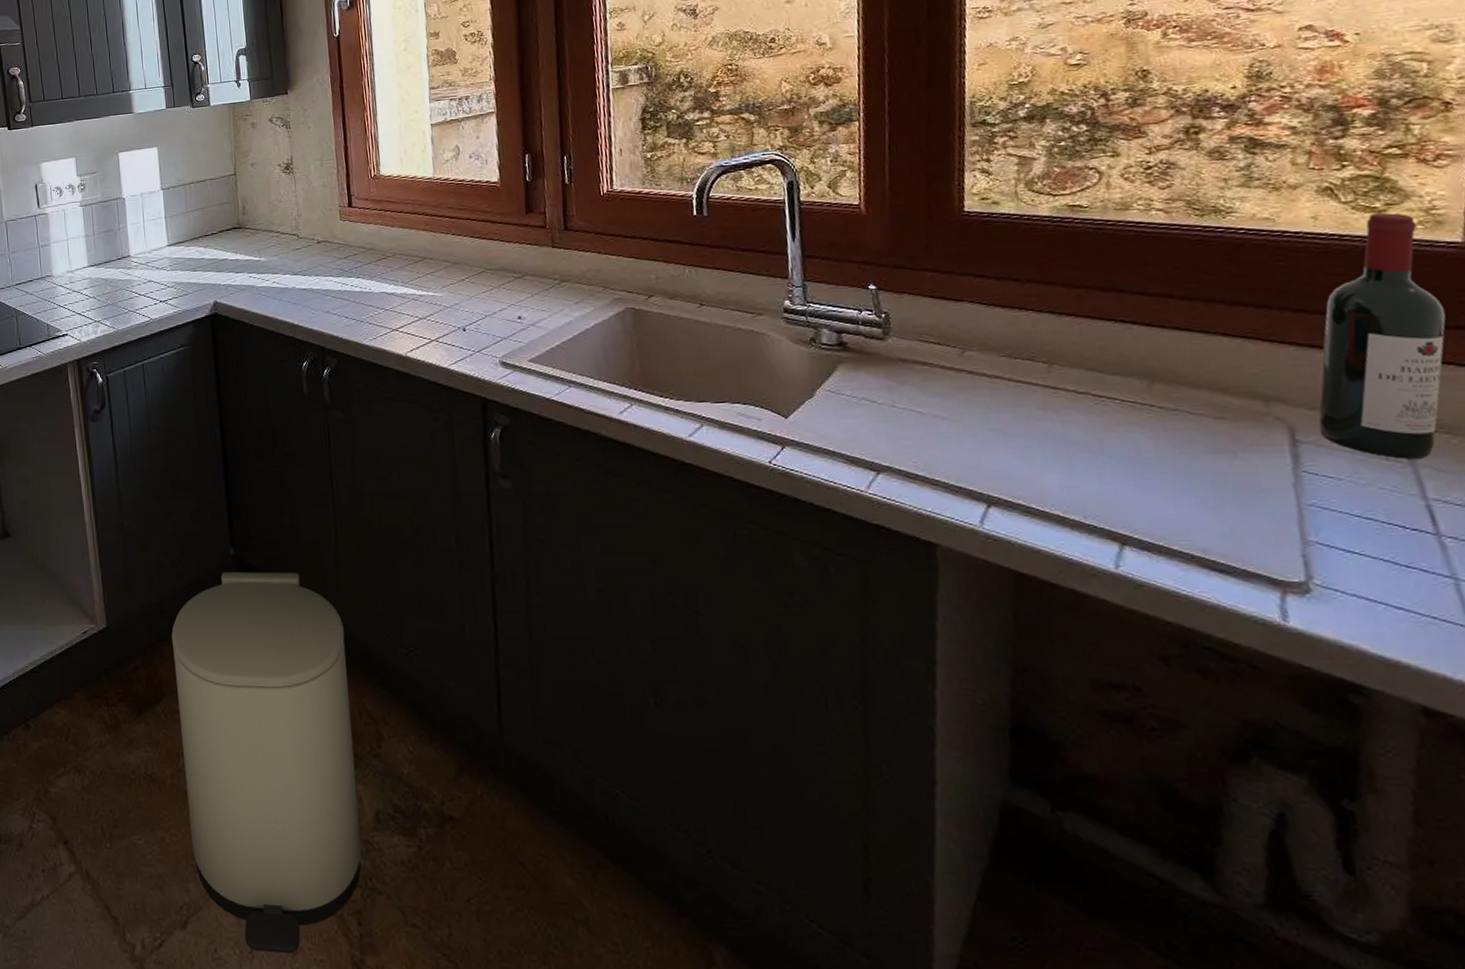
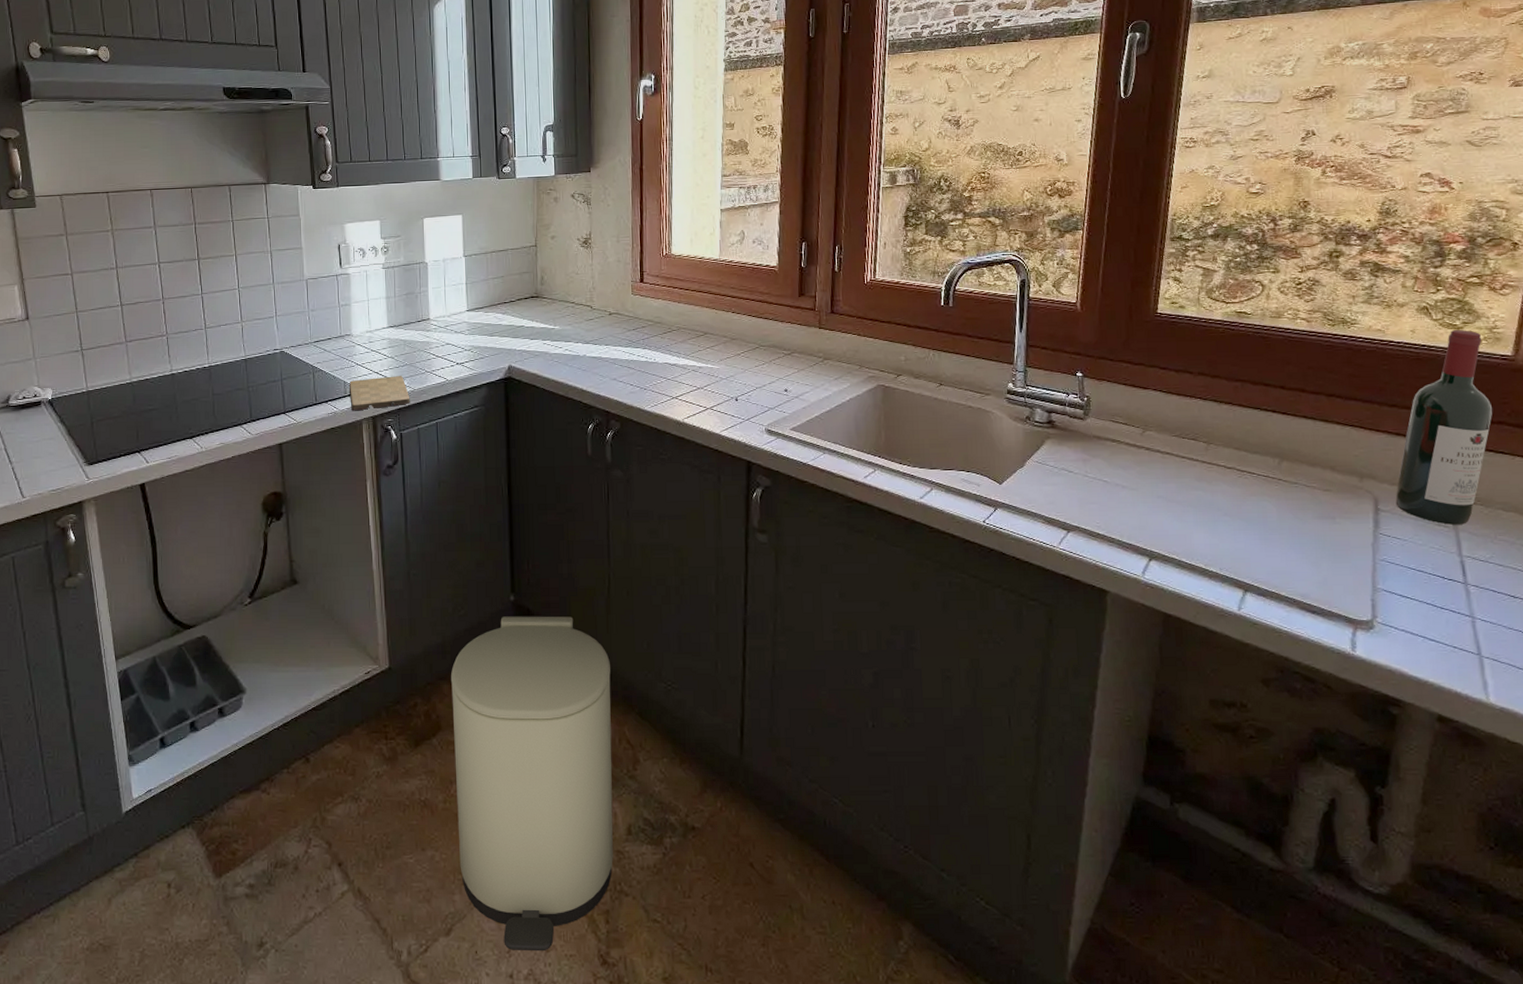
cutting board: none [53,316,115,355] -> present [350,376,410,411]

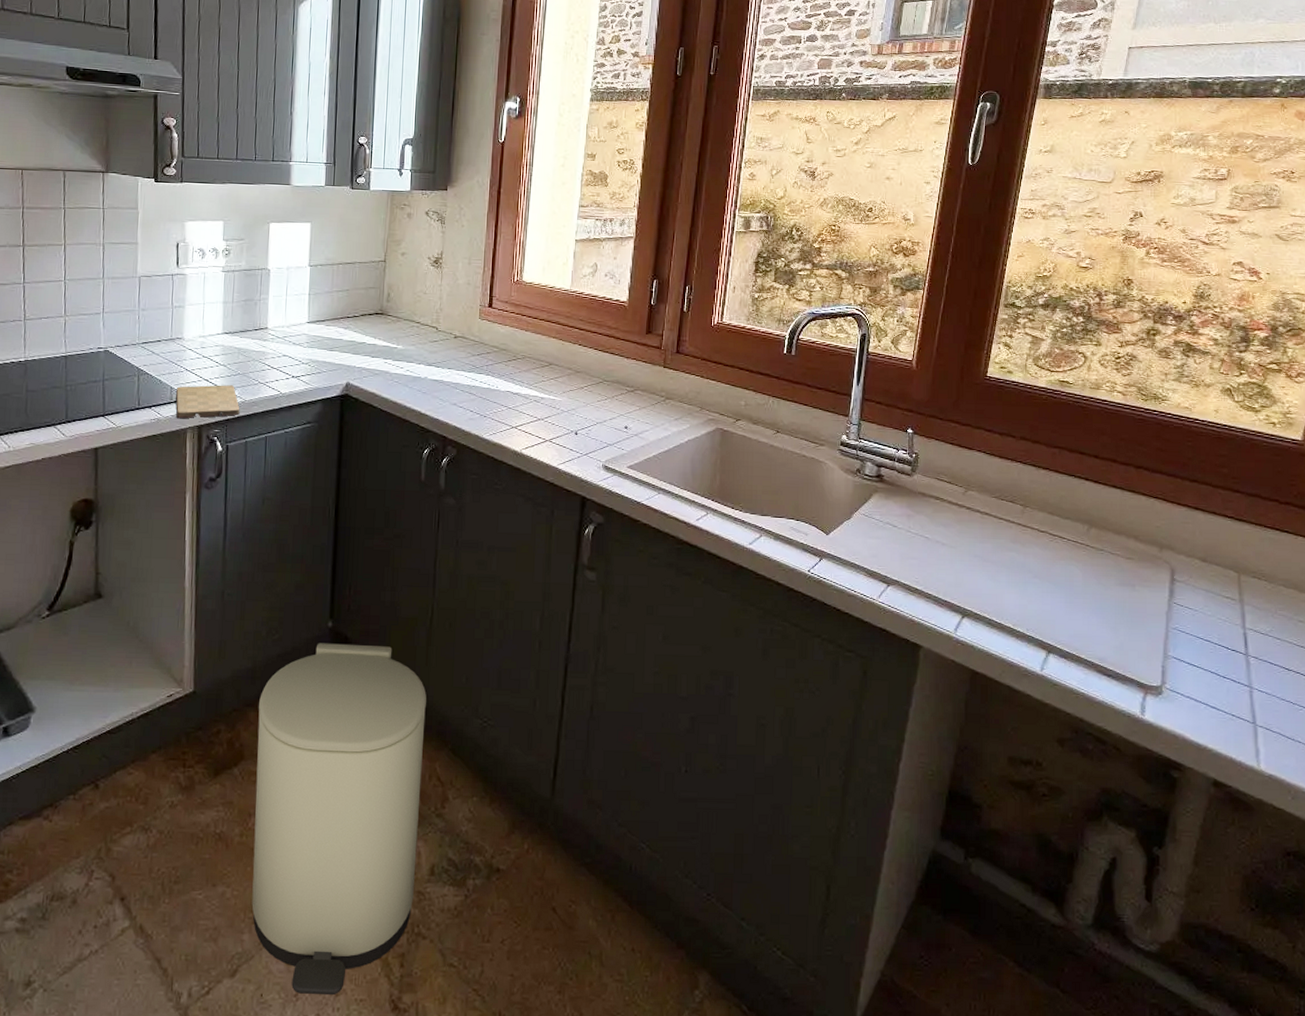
wine bottle: present [1395,329,1493,525] -> none [1190,412,1282,598]

